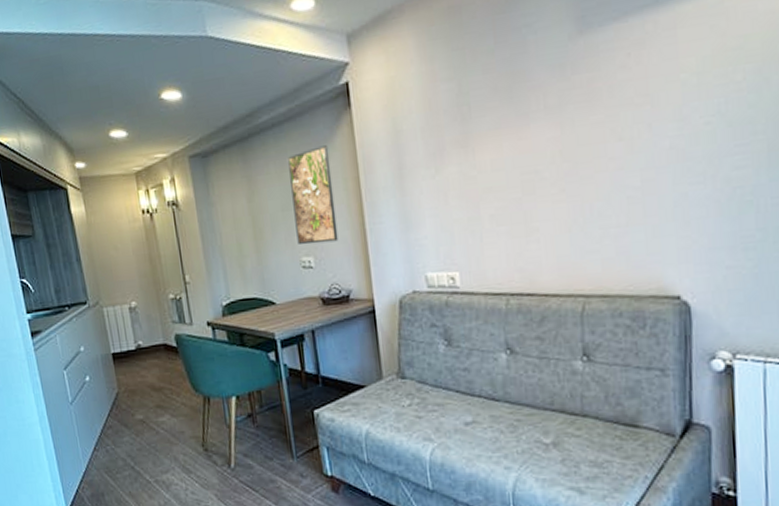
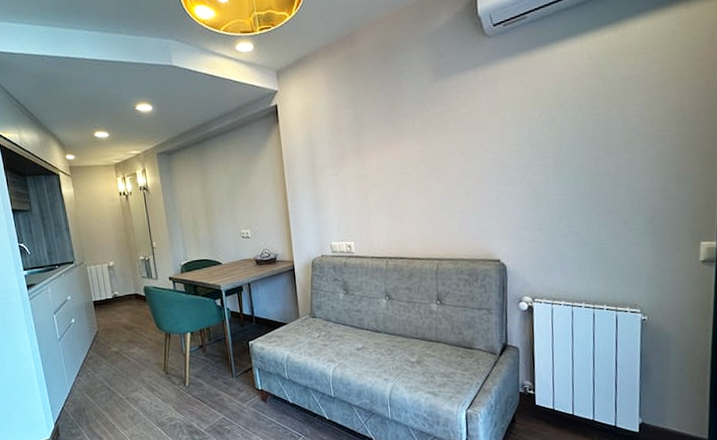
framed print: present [286,145,339,245] -> none [231,149,269,221]

